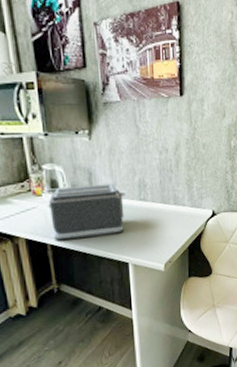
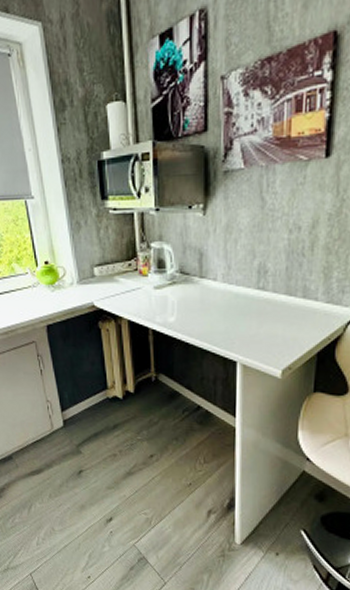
toaster: present [49,183,126,241] -> none [155,267,241,327]

